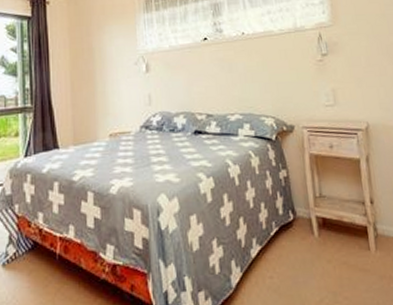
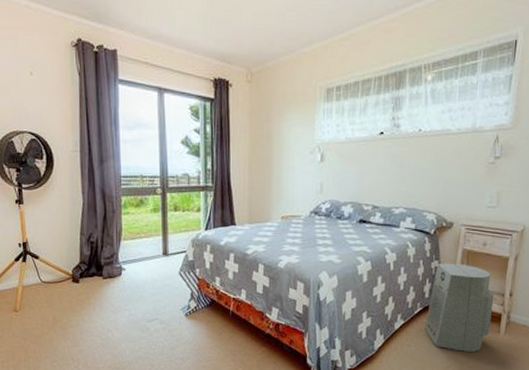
air purifier: none [284,171,359,279] -> present [424,263,495,352]

